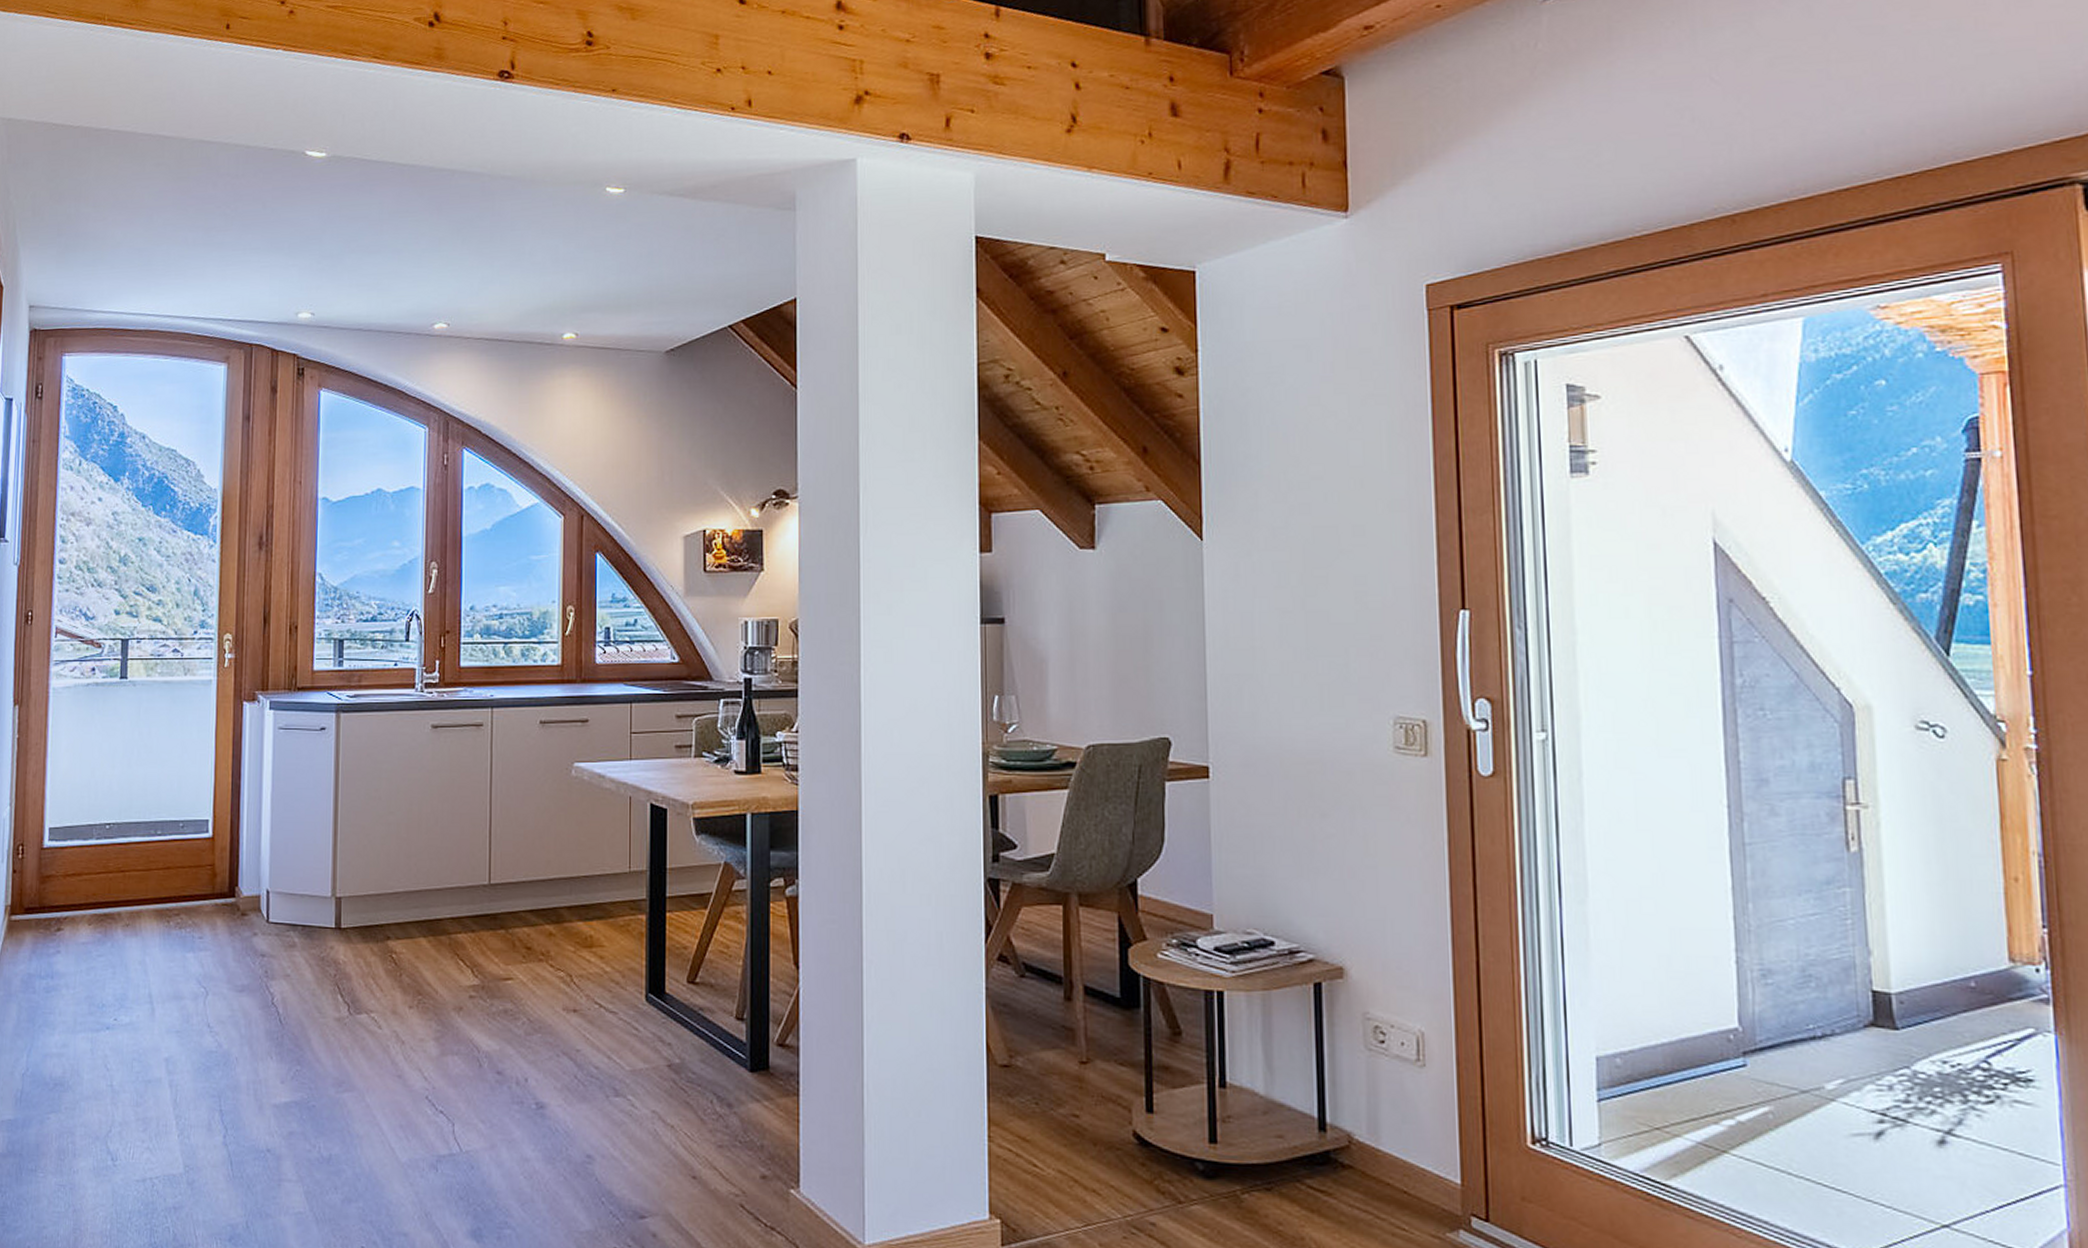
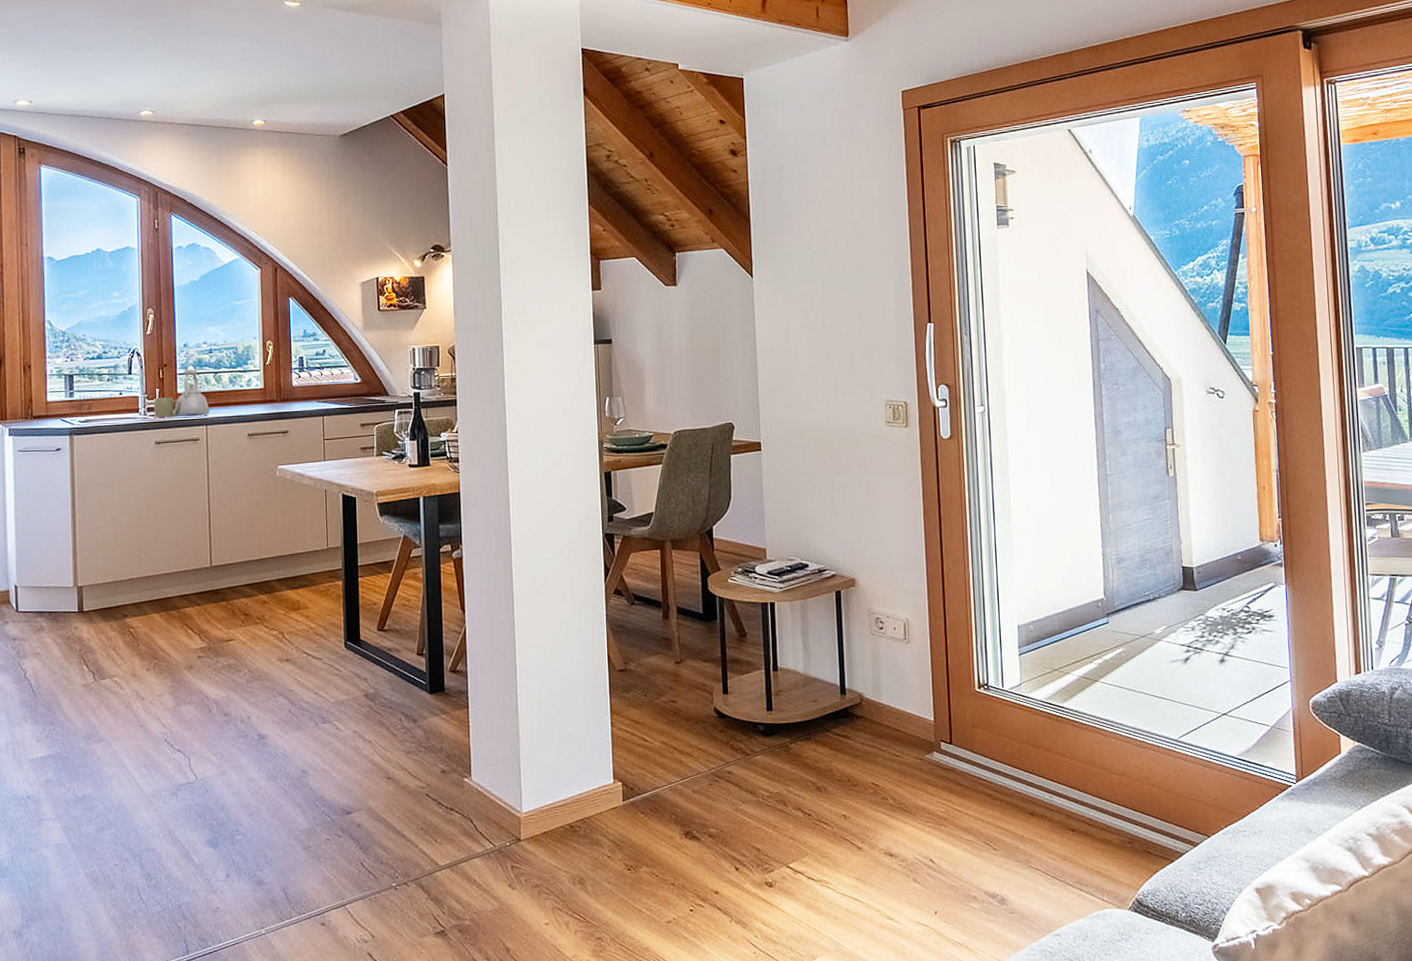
mug: none [432,671,463,695] -> present [153,397,181,417]
kettle: none [455,637,497,694] -> present [174,369,210,415]

